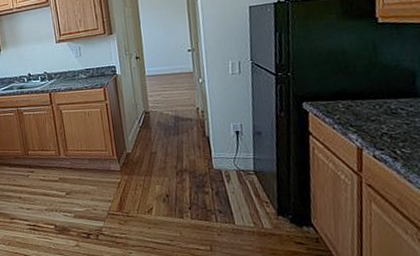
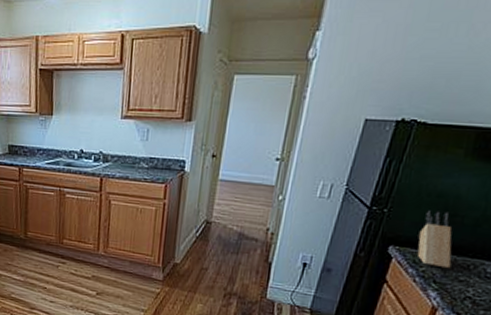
knife block: none [323,65,360,113] -> present [417,210,452,269]

